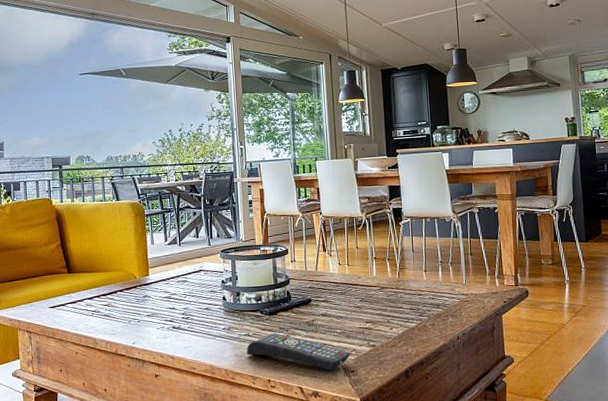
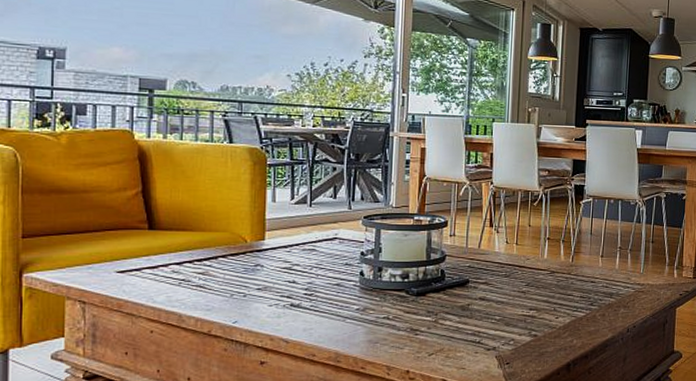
remote control: present [247,333,351,370] -> none [384,317,509,362]

